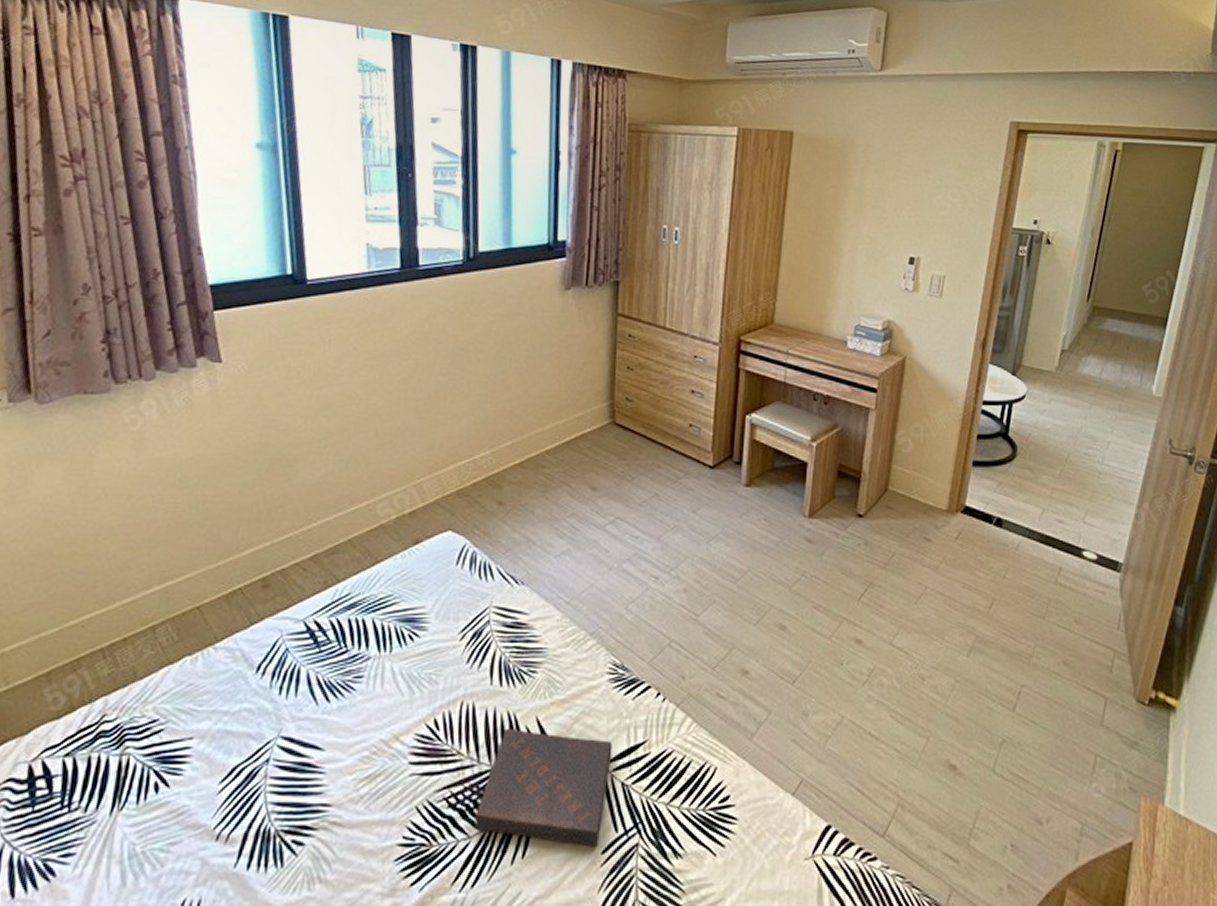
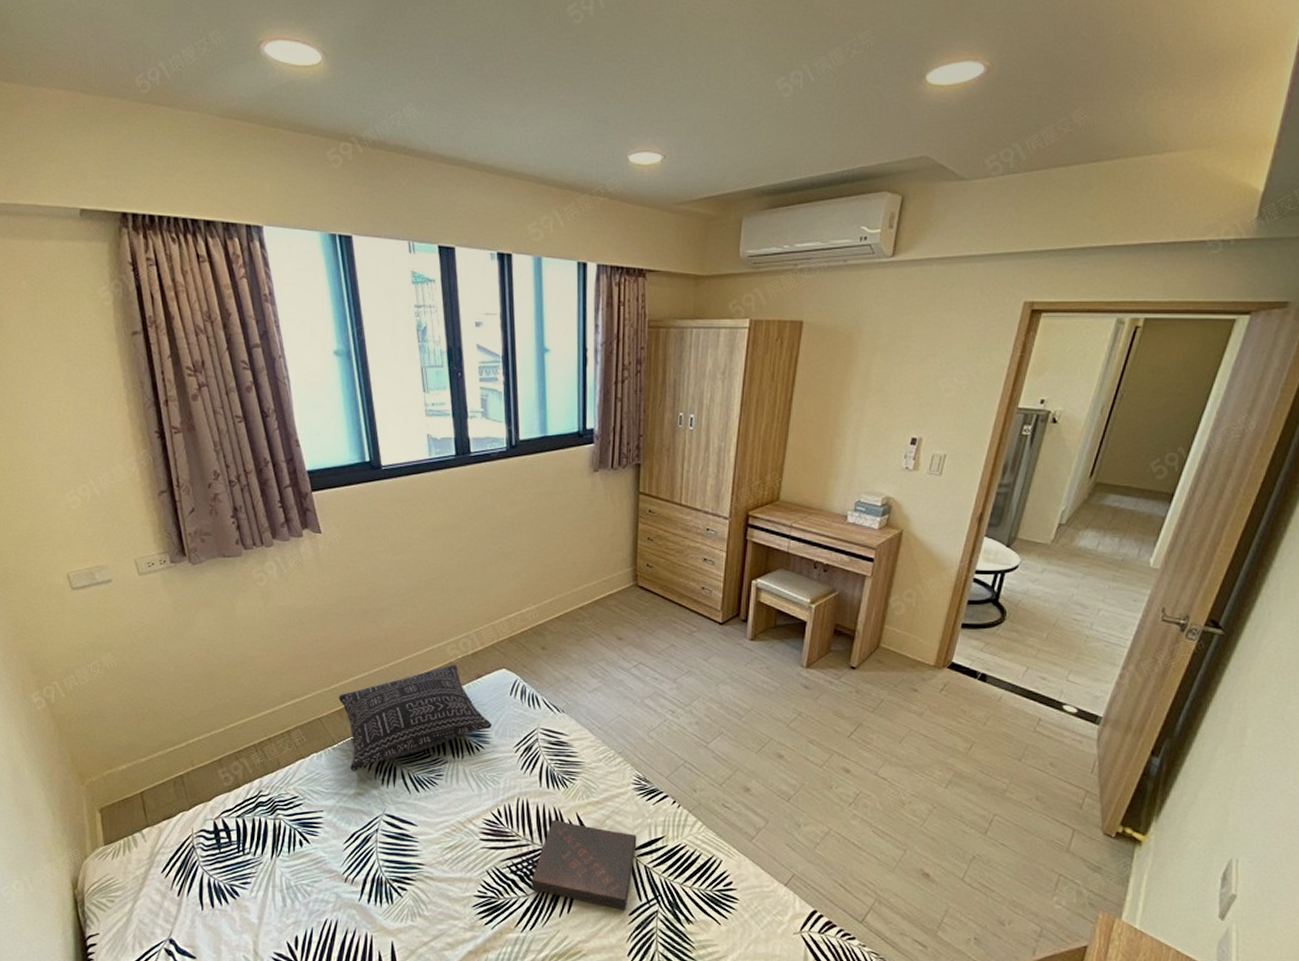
pillow: none [227,527,432,680] -> present [338,664,492,772]

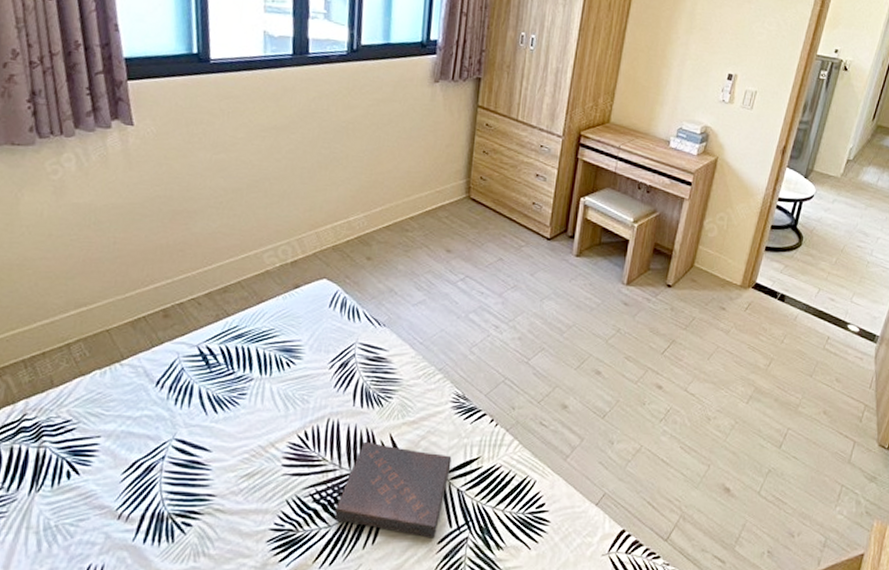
pillow: present [338,664,492,772] -> none [133,273,307,391]

